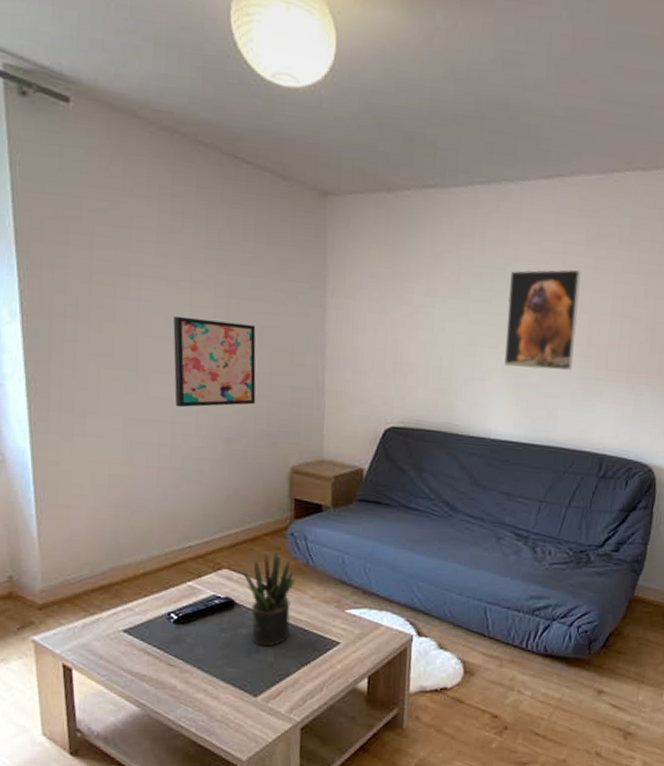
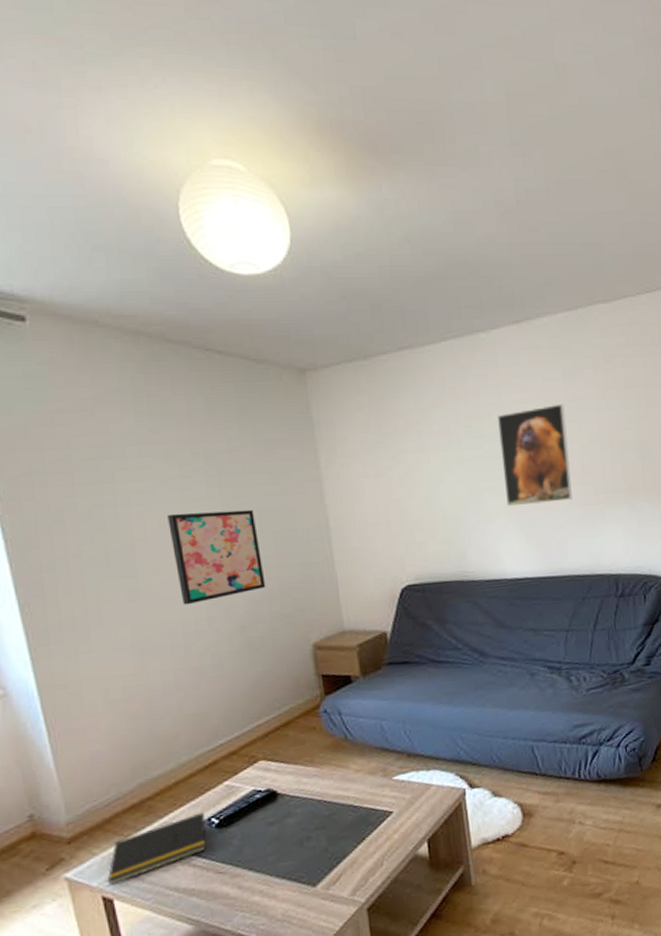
notepad: none [69,606,166,656] -> present [107,812,207,886]
potted plant: present [241,551,295,646] -> none [278,731,339,832]

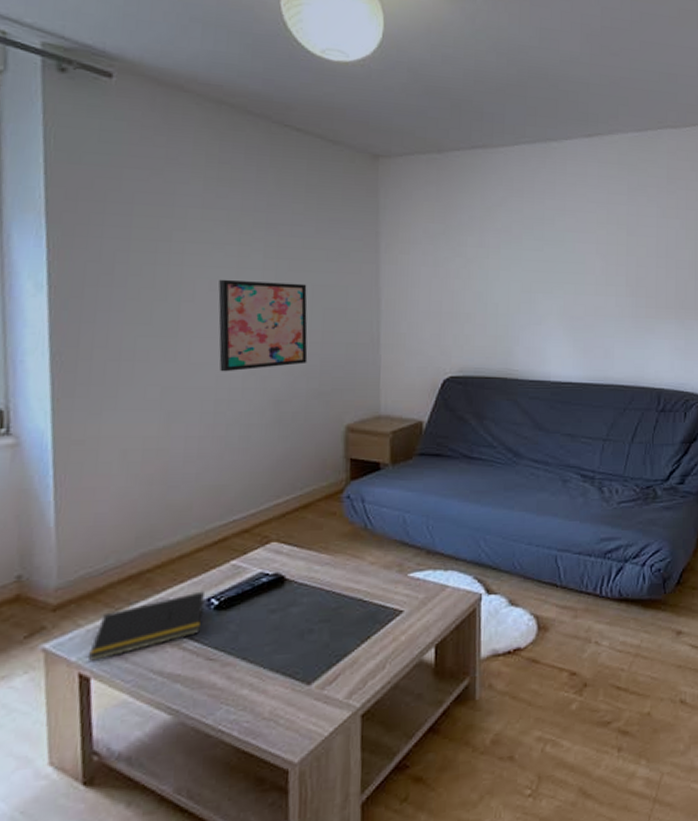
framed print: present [498,403,572,507] -> none [558,217,626,311]

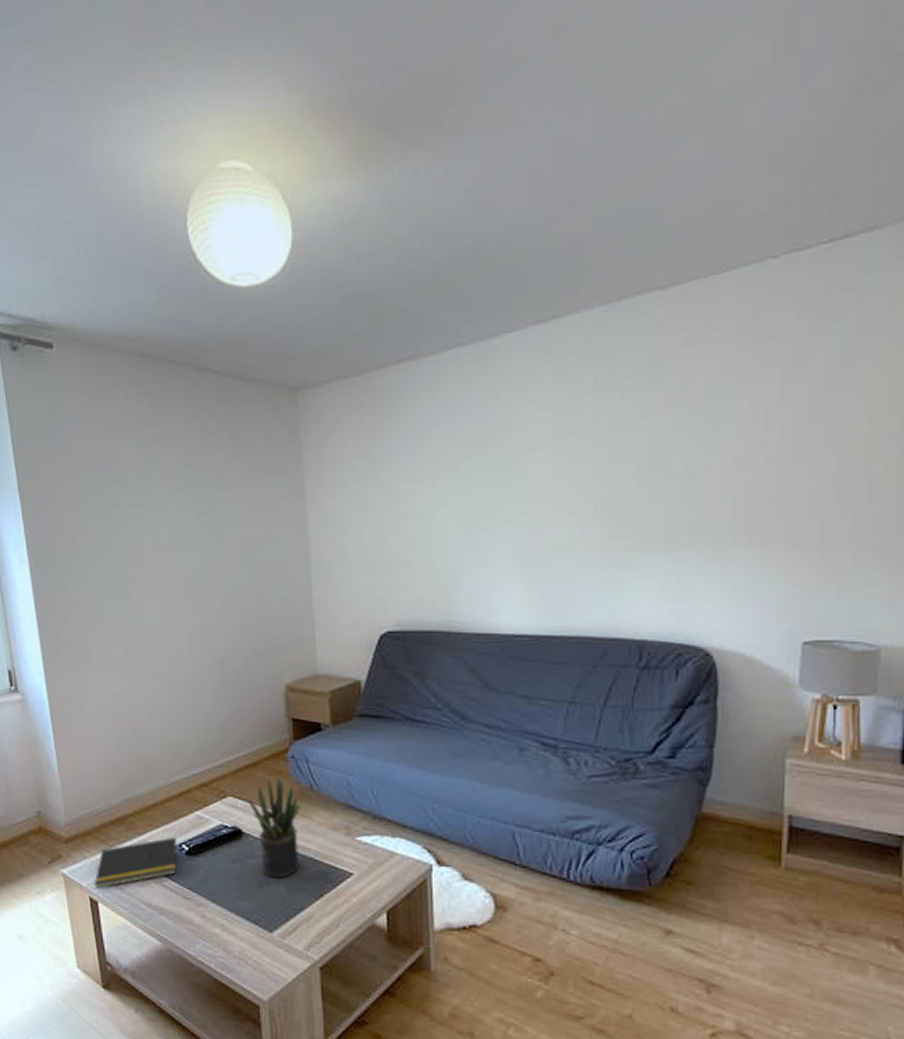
wall art: present [218,279,308,372] -> none [160,539,245,633]
potted plant: none [292,516,352,625] -> present [245,775,300,878]

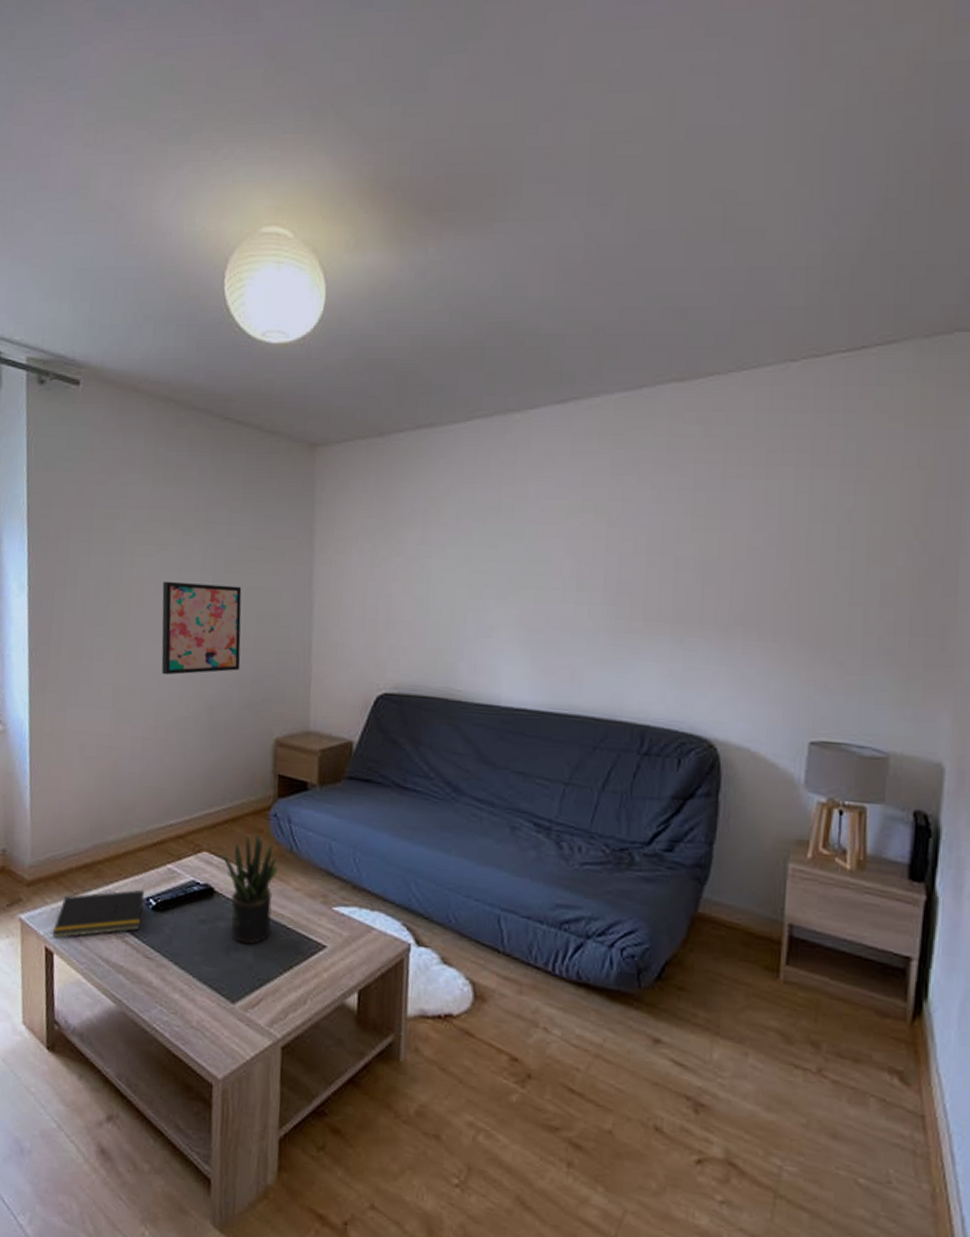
wall art: none [160,539,245,633] -> present [161,581,242,675]

